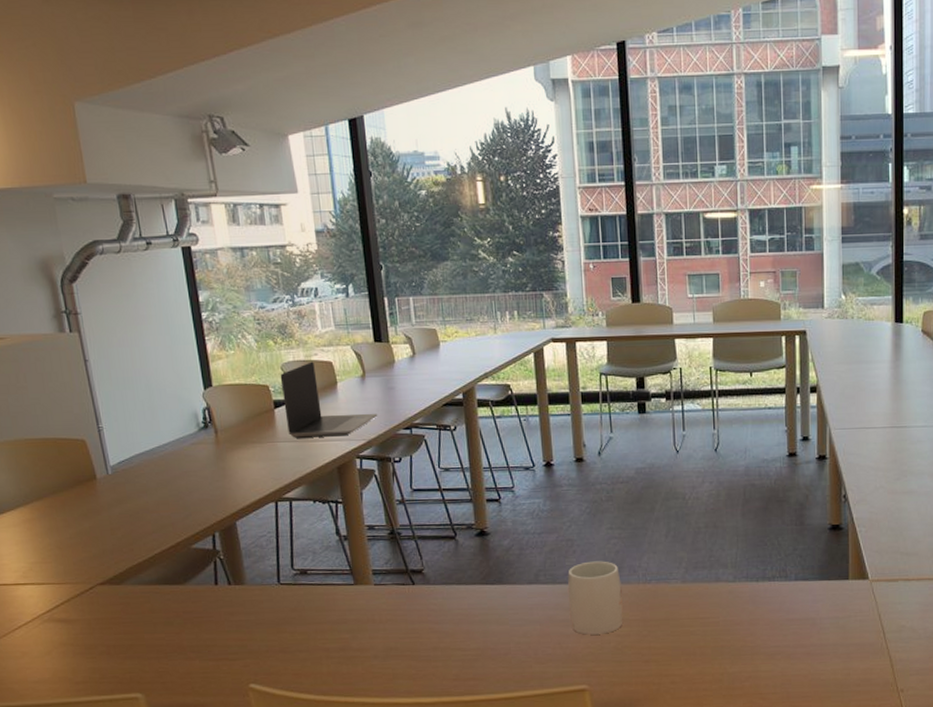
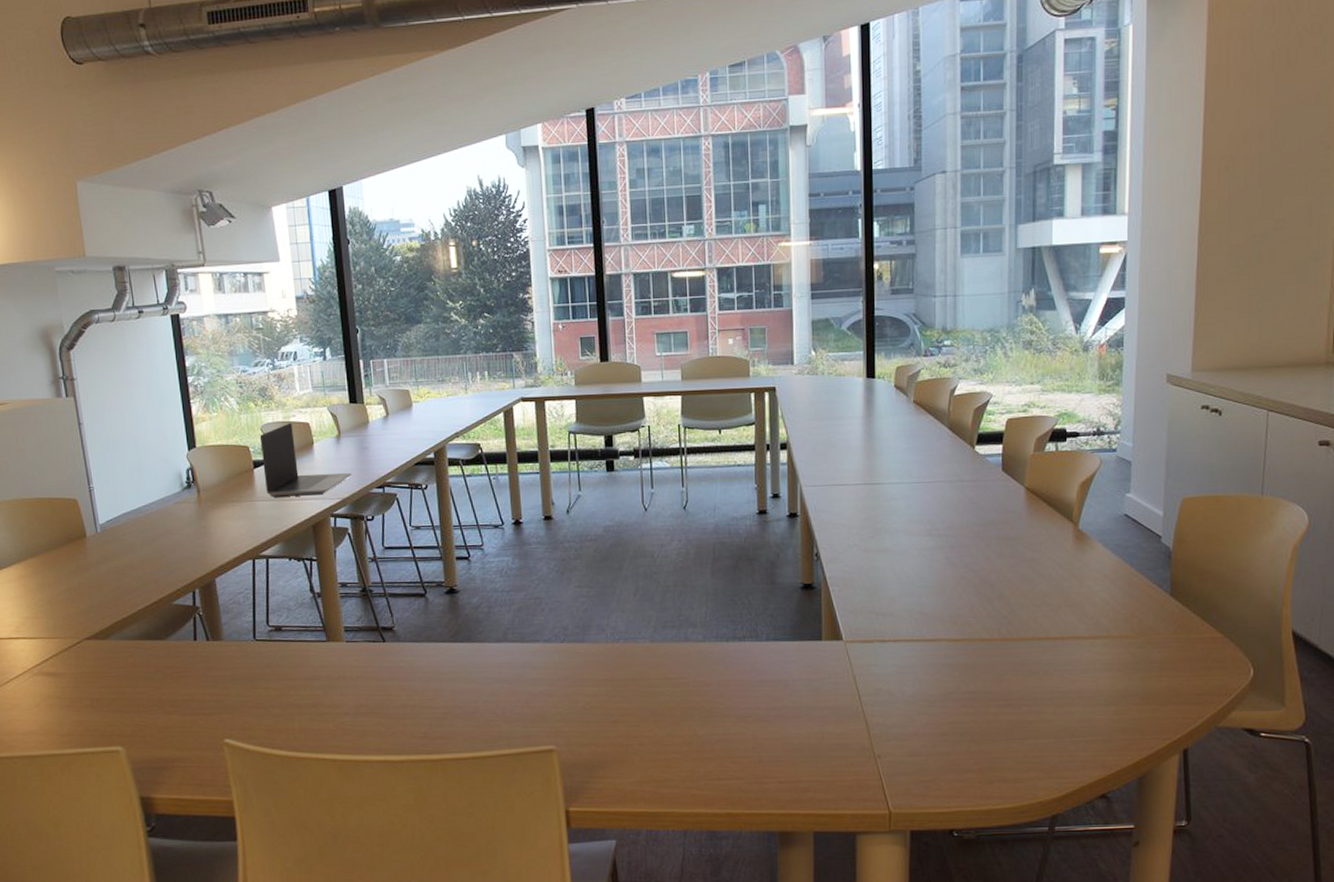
mug: present [567,561,623,635] -> none [535,619,591,694]

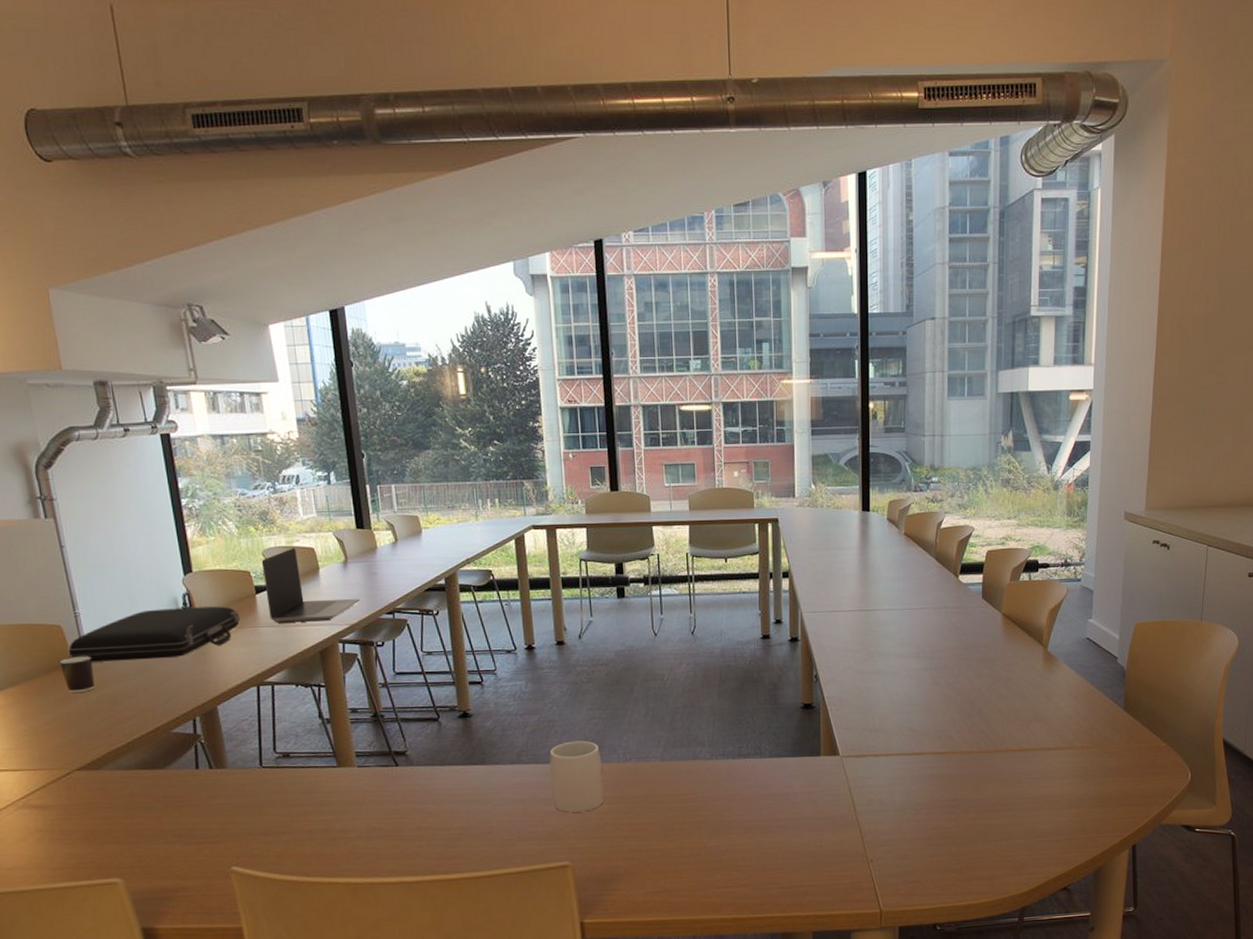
mug: none [73,529,106,565] -> present [58,656,96,694]
briefcase: none [82,480,239,535] -> present [67,606,241,662]
mug: none [535,619,591,694] -> present [549,740,604,813]

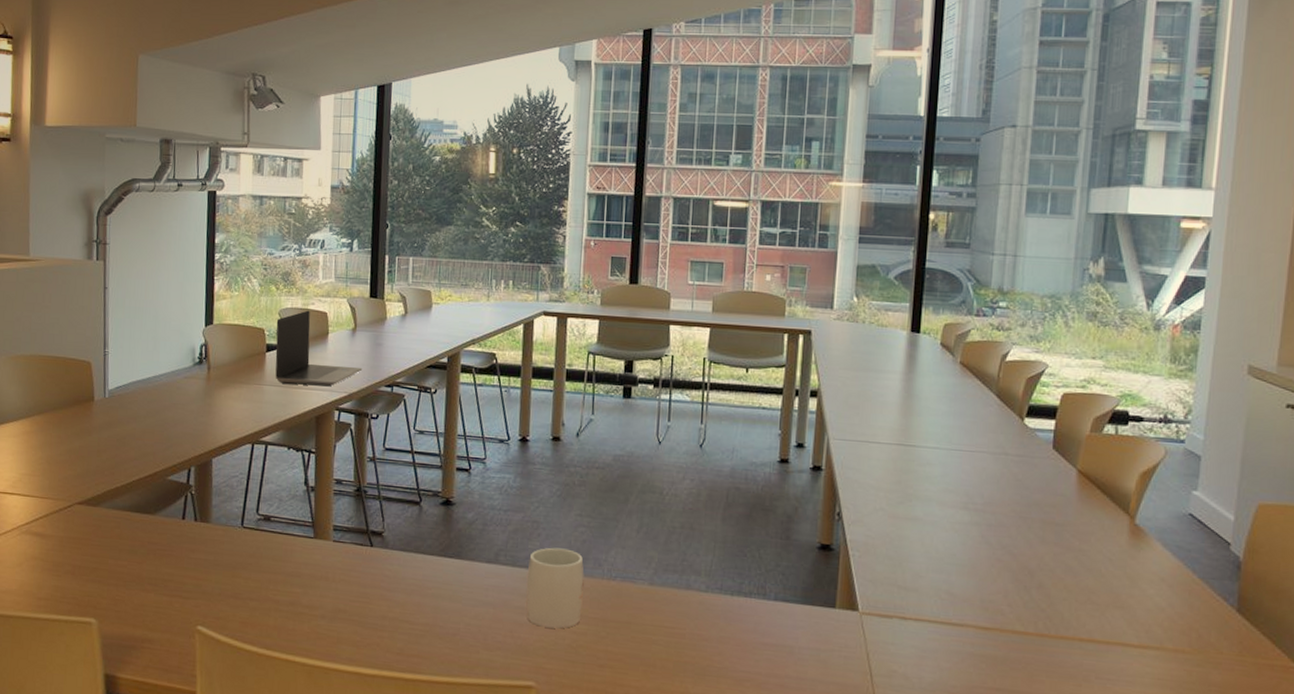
mug: present [58,656,96,694] -> none [82,393,111,429]
briefcase: present [67,606,241,662] -> none [92,356,249,405]

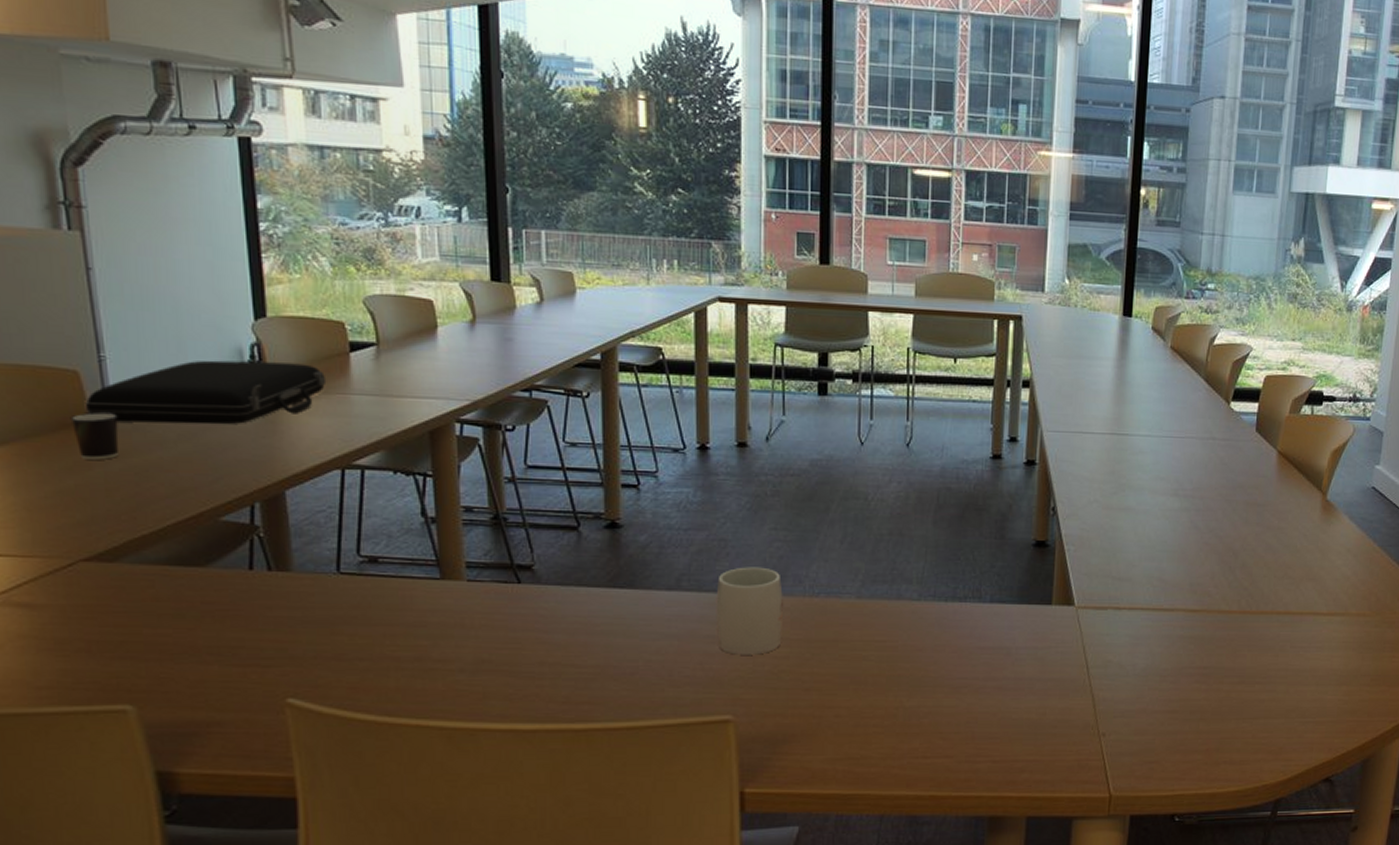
mug: none [82,393,111,429] -> present [70,412,120,461]
briefcase: none [92,356,249,405] -> present [84,360,327,424]
laptop computer: present [275,310,363,387] -> none [361,297,489,394]

